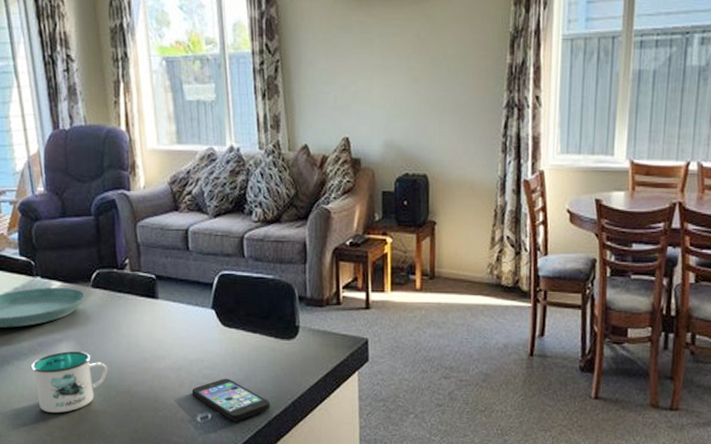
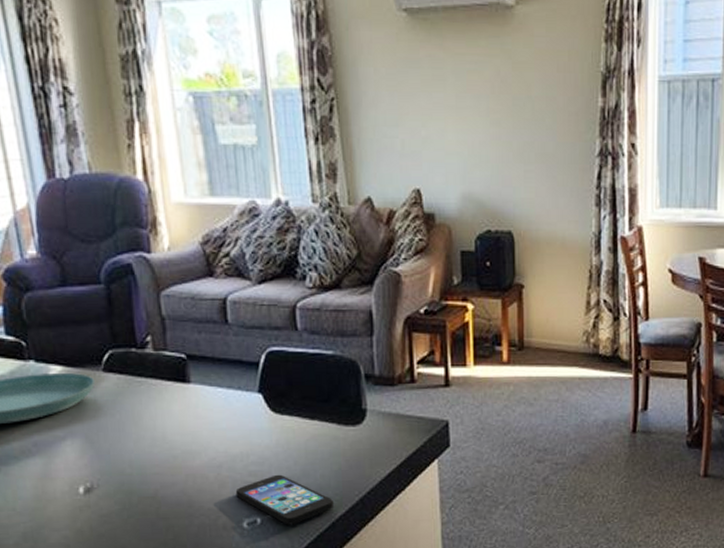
mug: present [30,351,108,413] -> none [23,451,127,528]

